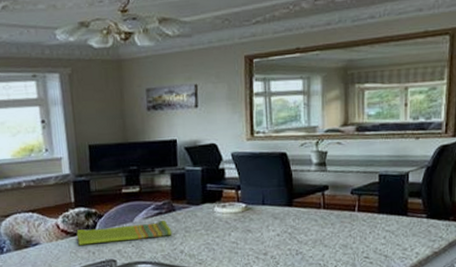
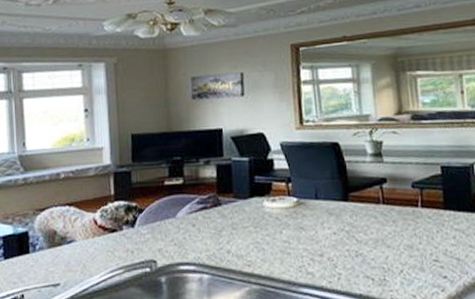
dish towel: present [76,220,172,245] -> none [114,215,218,243]

